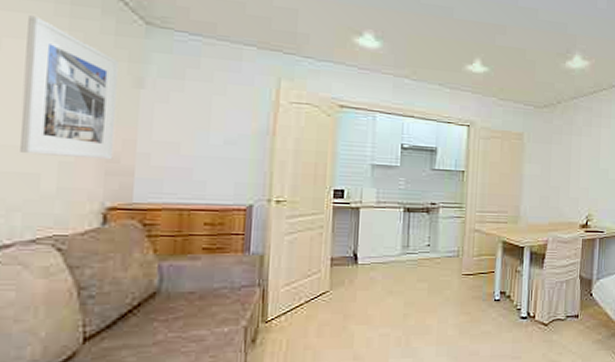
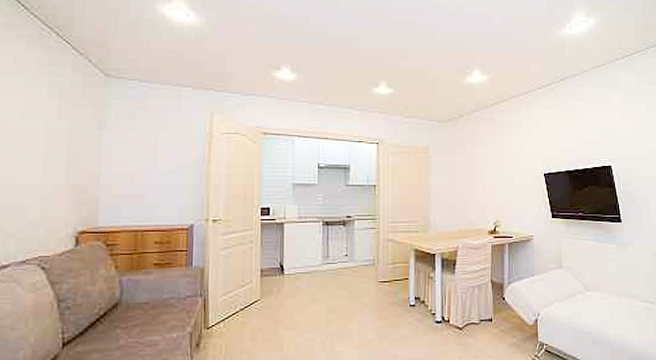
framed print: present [20,15,118,160] -> none [13,77,85,192]

